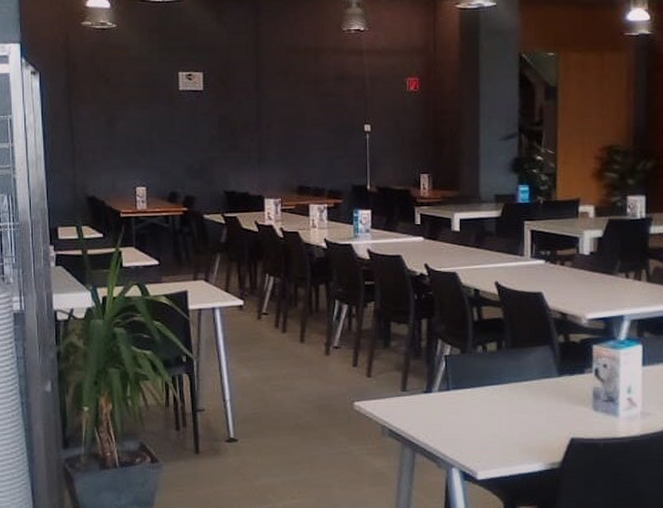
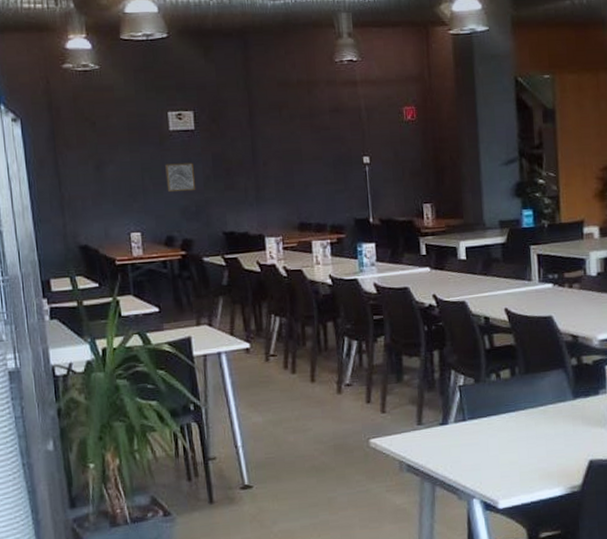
wall art: none [173,122,201,149] -> present [165,162,196,192]

